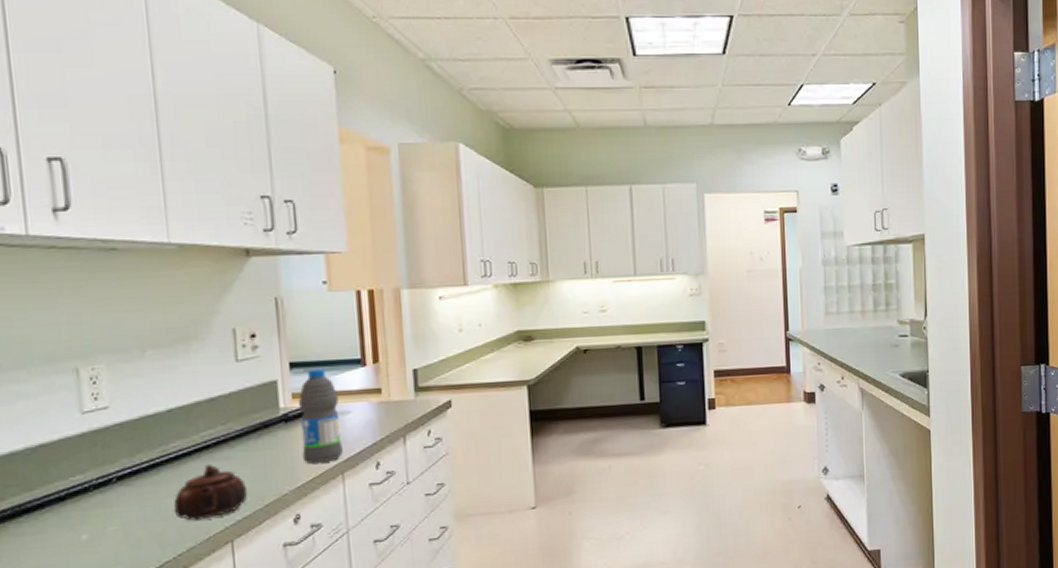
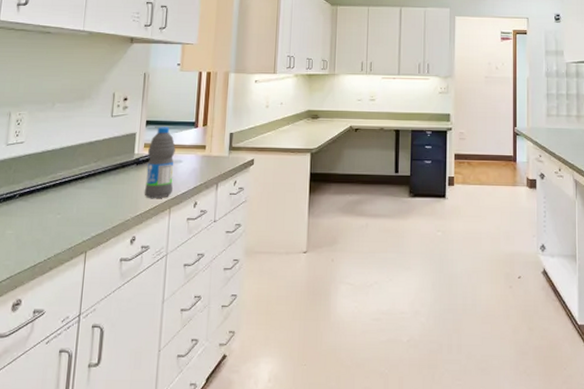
teapot: present [174,463,248,521] -> none [52,190,103,233]

